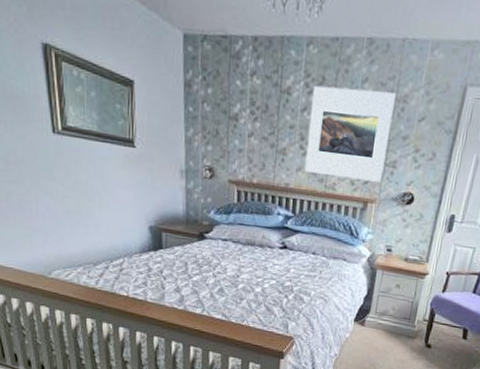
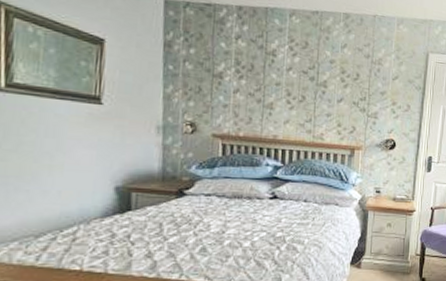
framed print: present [304,85,397,182] -> none [292,49,372,131]

